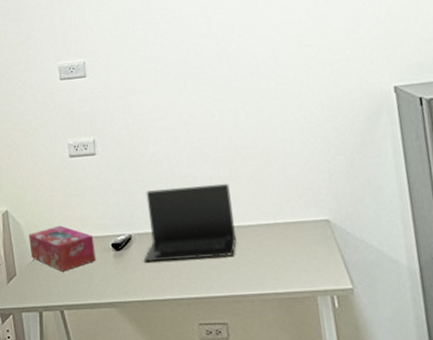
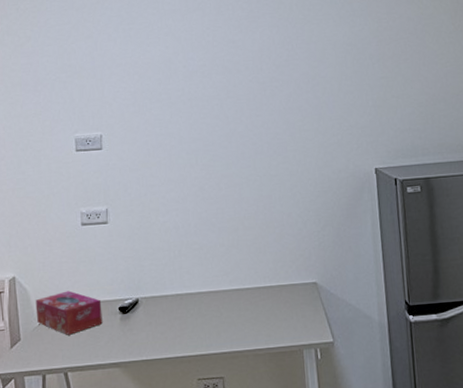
laptop: present [143,183,236,263] -> none [148,250,235,324]

